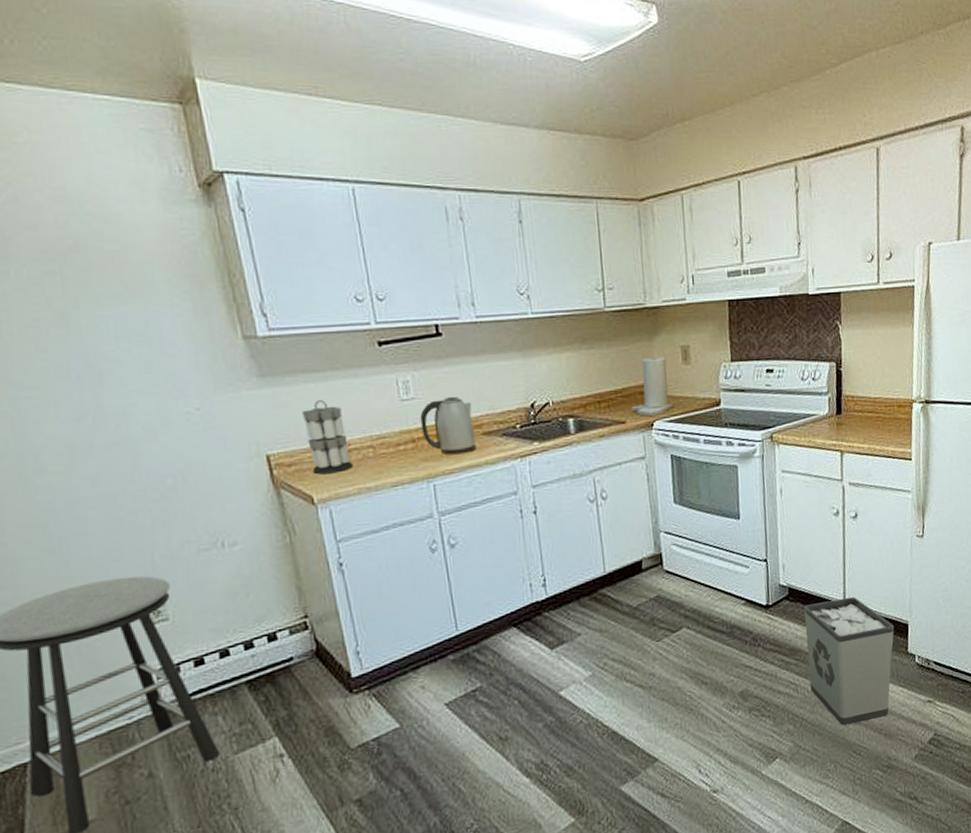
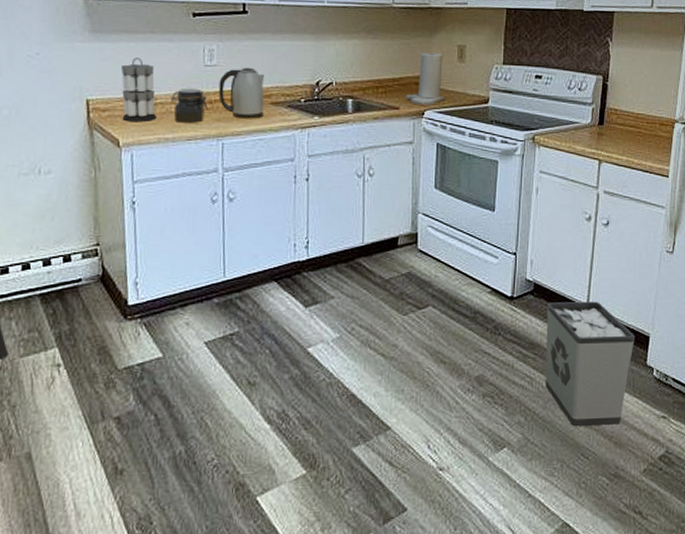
jar: none [367,427,412,469] -> present [171,88,208,124]

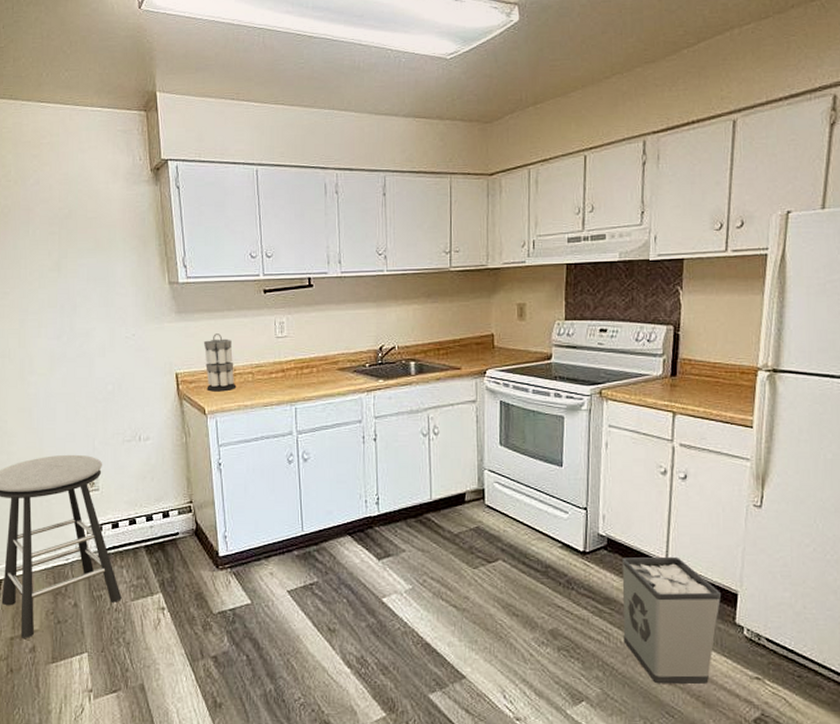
jar: present [171,88,208,124] -> none [248,358,281,392]
kettle: present [218,67,264,119] -> none [290,336,332,385]
paper towel: present [405,52,446,106] -> none [466,312,507,365]

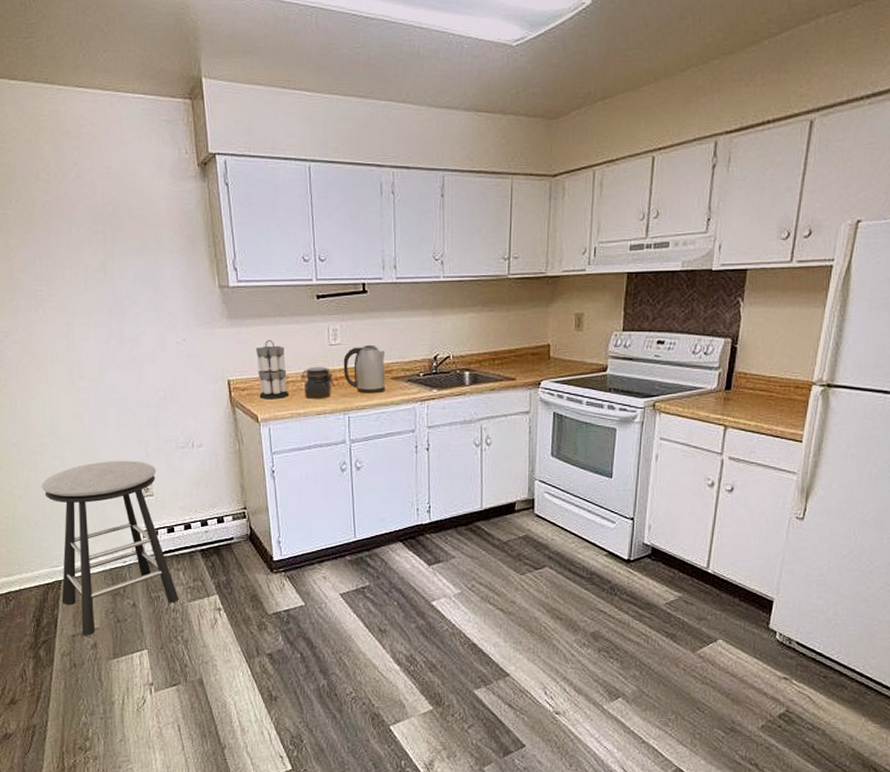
jar: none [248,358,281,392] -> present [301,366,334,400]
kettle: none [290,336,332,385] -> present [343,344,386,394]
recycling bin: present [621,556,721,684] -> none [661,565,757,683]

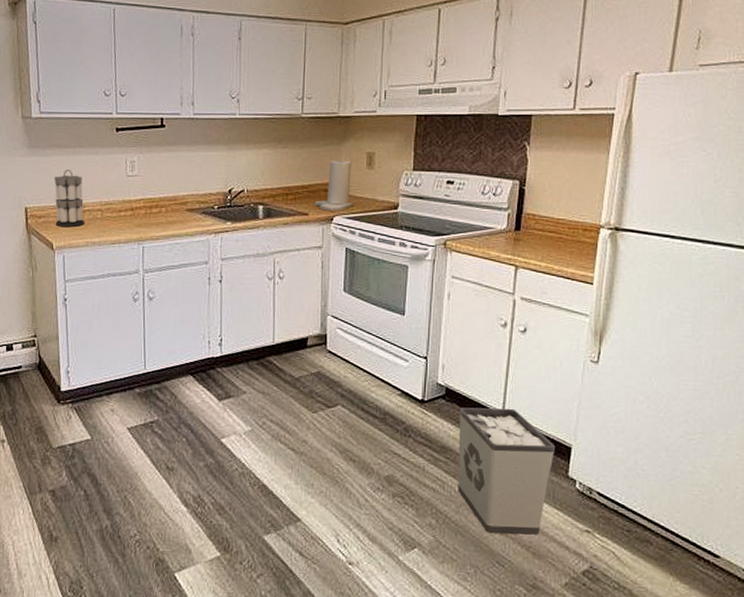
jar: present [301,366,334,400] -> none [97,196,130,229]
kettle: present [343,344,386,394] -> none [139,176,181,225]
paper towel: none [521,322,563,376] -> present [314,160,355,212]
recycling bin: none [661,565,757,683] -> present [457,407,555,535]

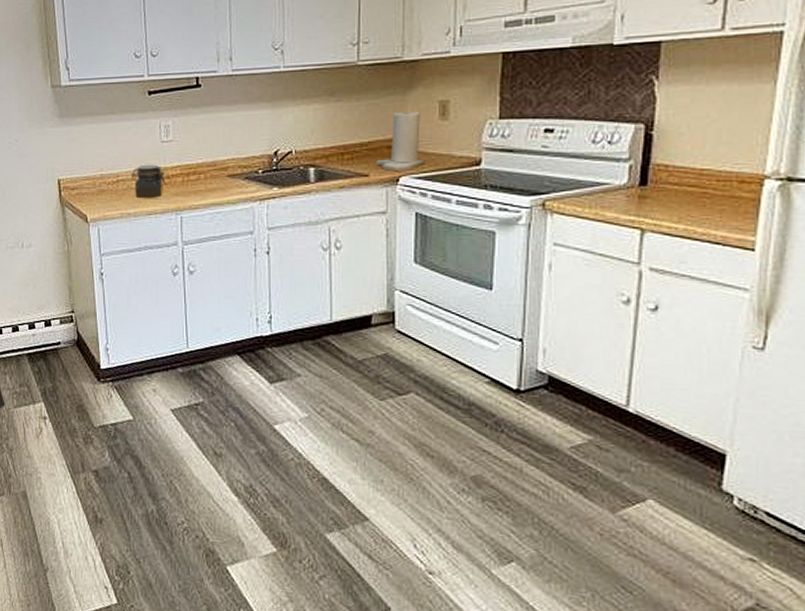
spice rack: present [54,170,84,228] -> none [85,138,118,199]
jar: none [97,196,130,229] -> present [131,164,166,199]
recycling bin: present [457,407,555,535] -> none [567,400,701,559]

